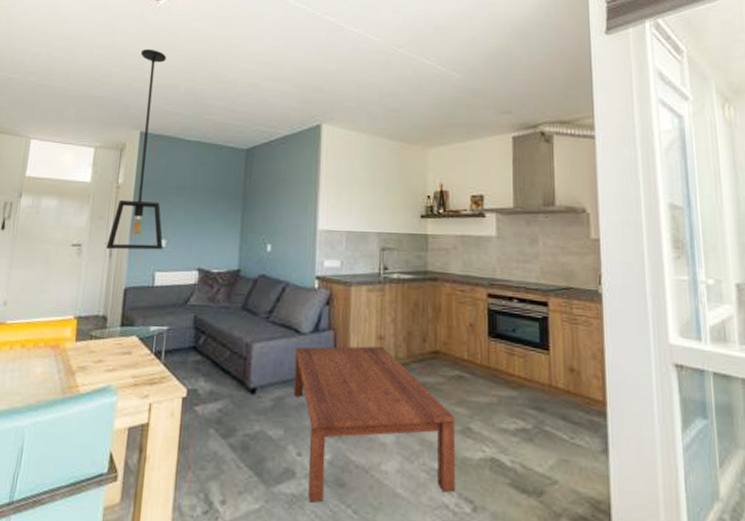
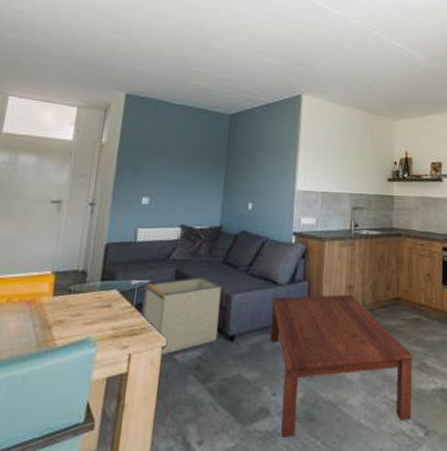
light fixture: present [106,48,166,250] -> none [87,14,154,208]
storage bin: none [163,323,241,407] -> present [144,277,222,356]

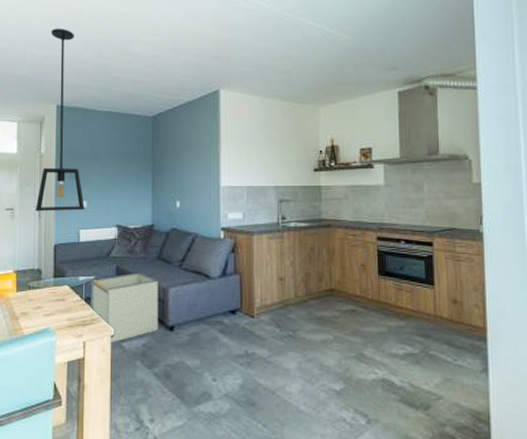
light fixture: none [87,14,154,208] -> present [35,28,85,212]
coffee table: present [270,295,412,437] -> none [205,287,352,419]

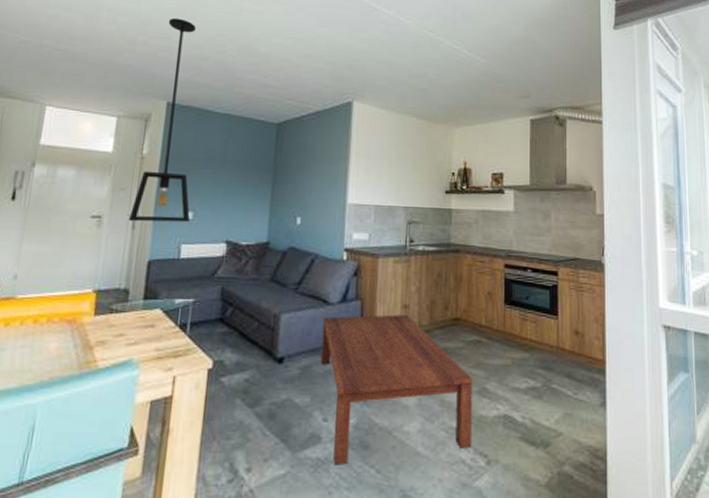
storage bin: present [93,272,158,343] -> none [188,295,269,378]
coffee table: none [205,287,352,419] -> present [321,315,472,465]

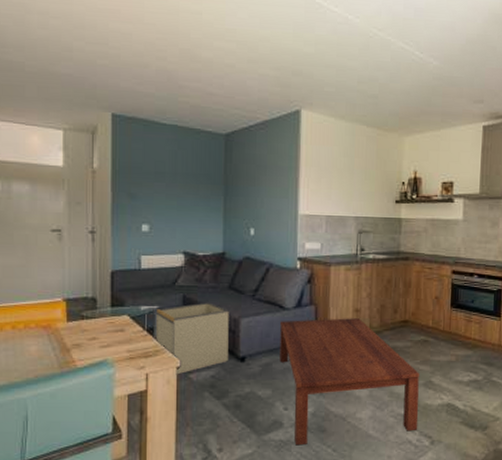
light fixture: present [128,18,196,223] -> none [87,20,146,235]
storage bin: none [188,295,269,378] -> present [156,302,229,375]

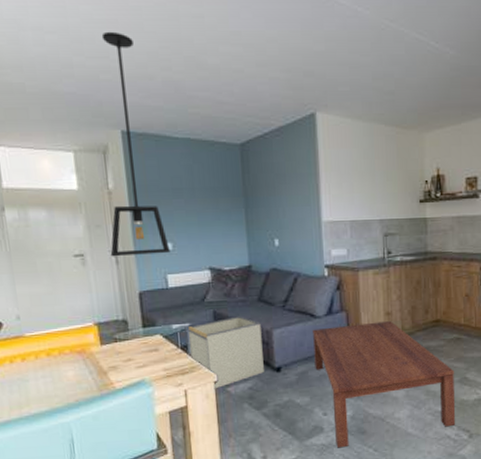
light fixture: none [87,20,146,235] -> present [101,31,170,257]

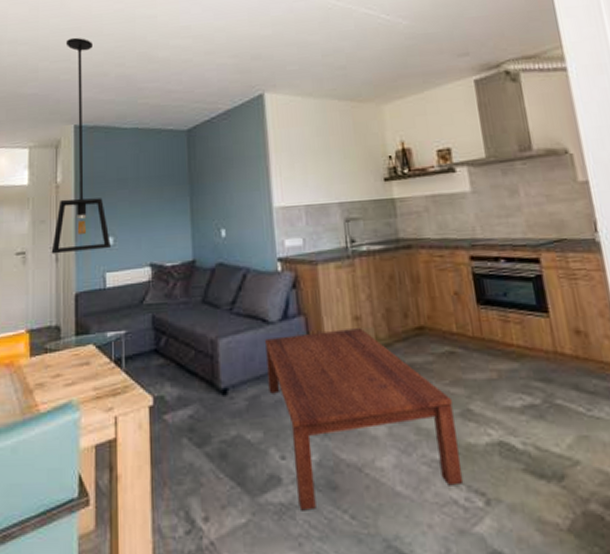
storage bin: present [188,316,264,389] -> none [124,321,207,417]

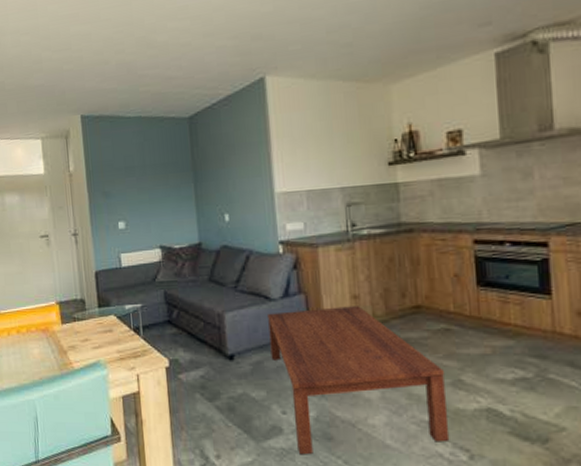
light fixture: present [51,37,111,254] -> none [65,24,123,237]

